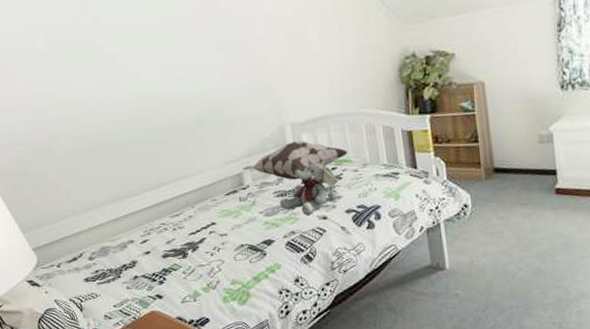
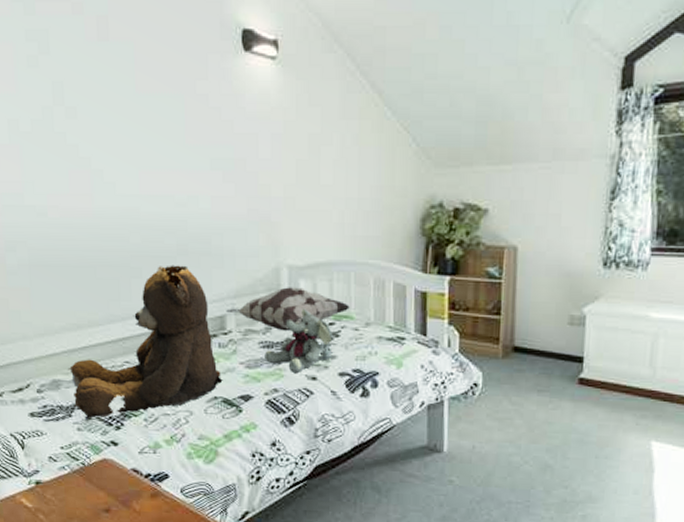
teddy bear: none [112,134,246,280] -> present [67,265,222,421]

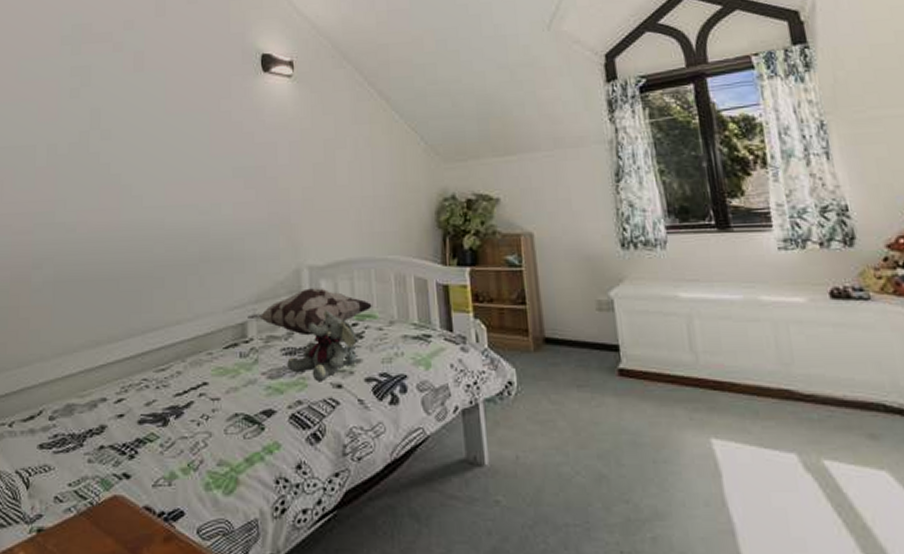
teddy bear: present [67,265,222,421] -> none [82,272,243,450]

